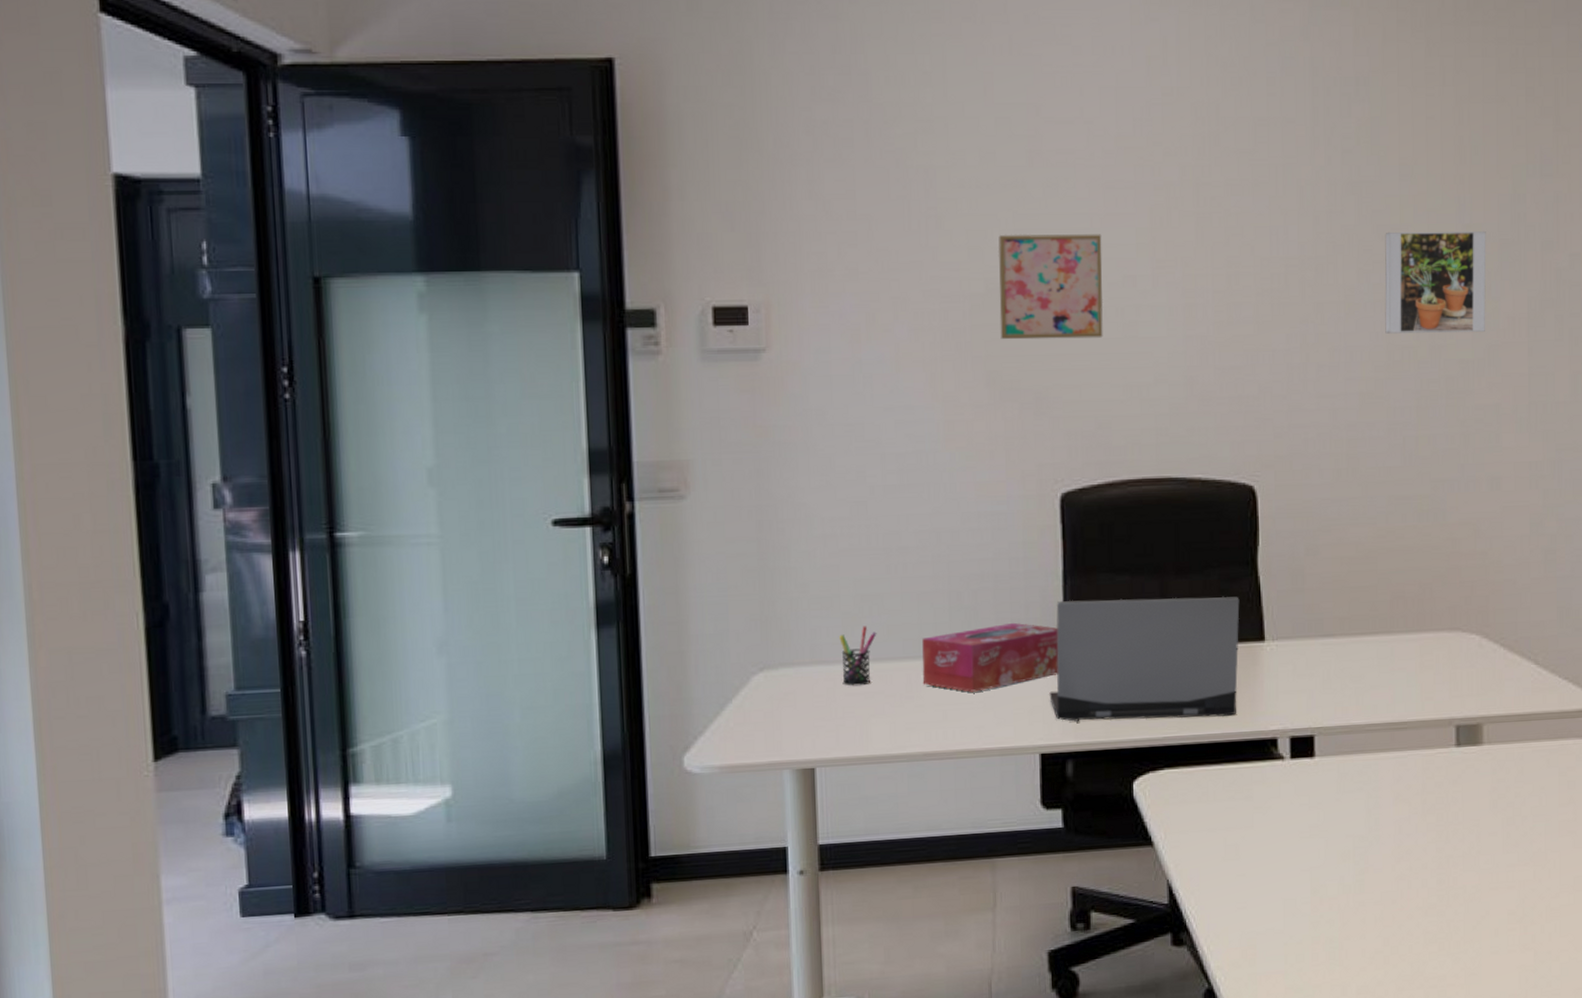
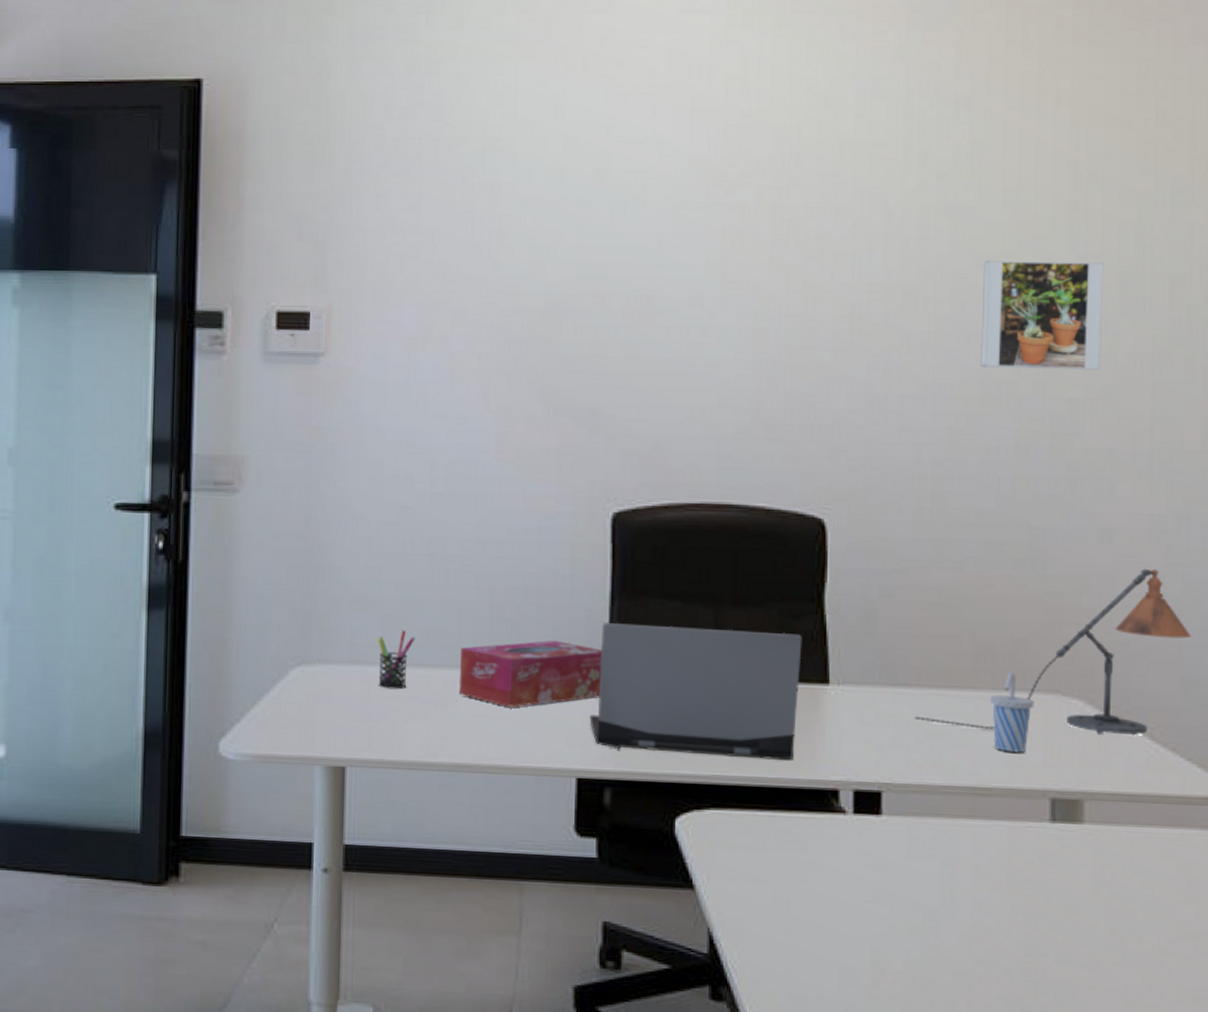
wall art: present [998,234,1103,340] -> none [558,252,669,358]
desk lamp: none [1339,511,1565,670] -> present [914,568,1192,736]
cup: none [1402,614,1440,688] -> present [989,671,1034,753]

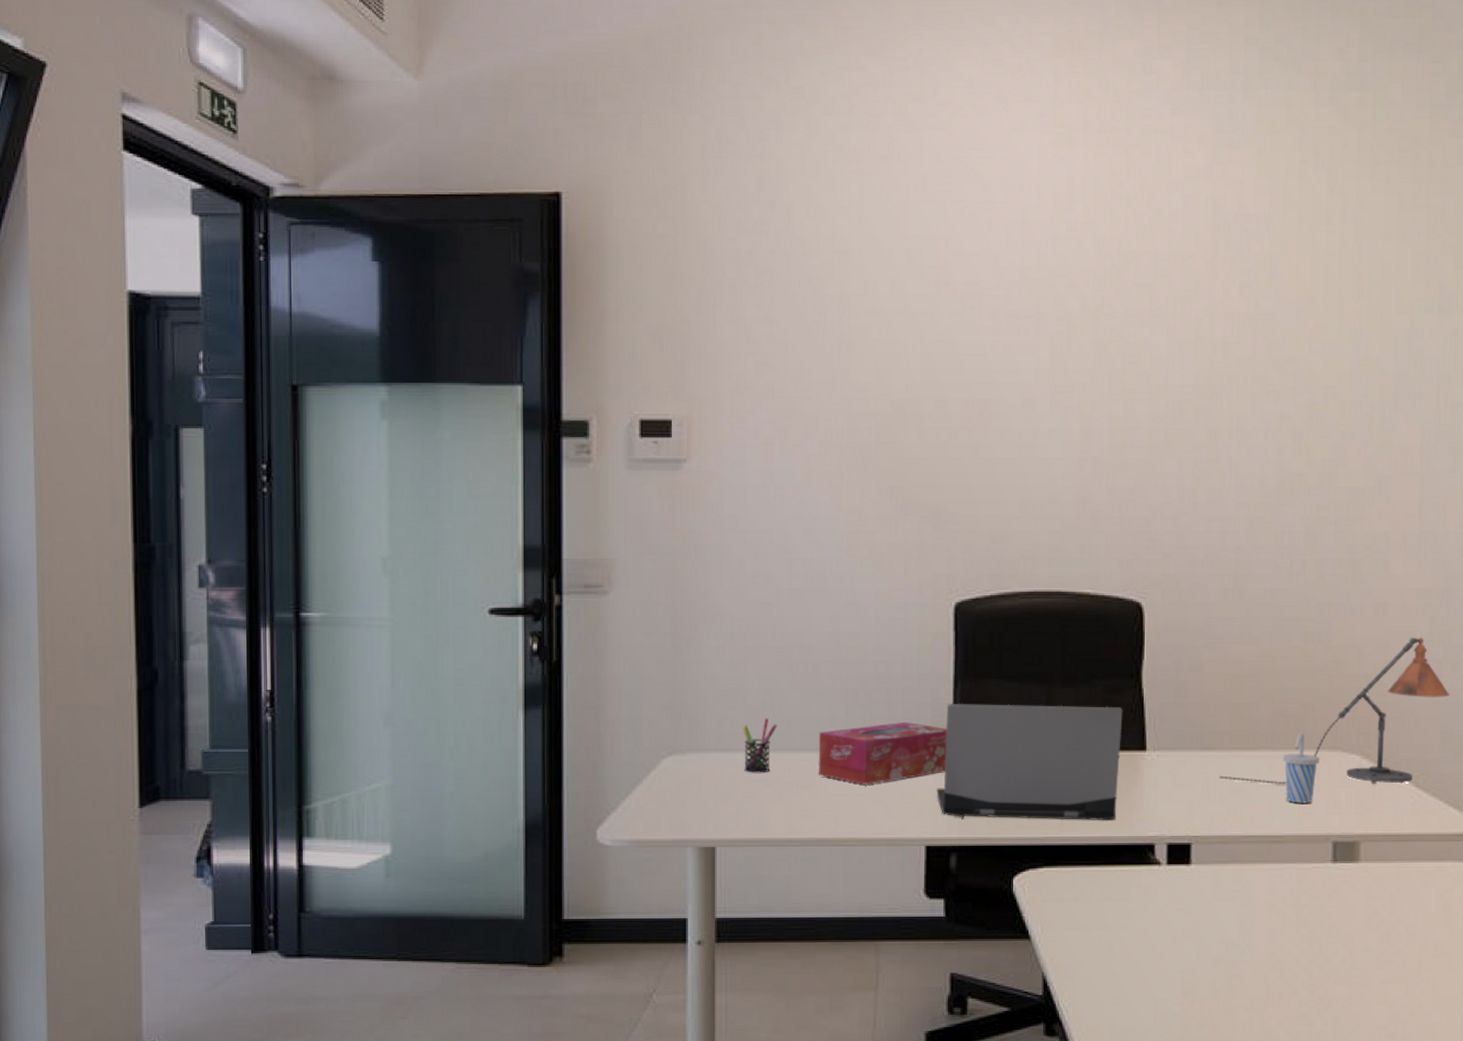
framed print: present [981,261,1104,371] -> none [1277,364,1382,462]

